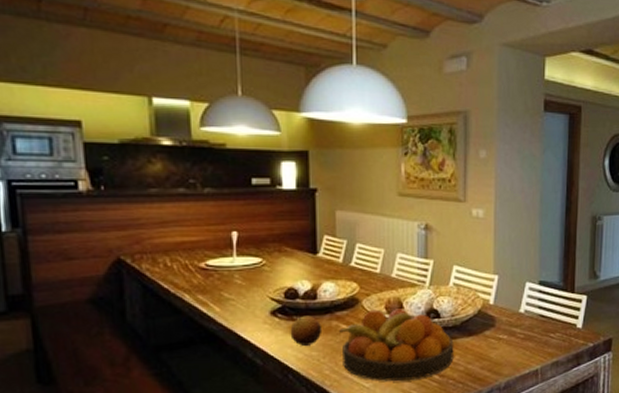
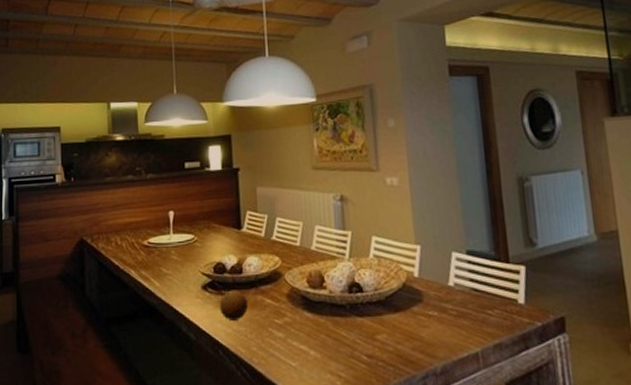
fruit bowl: present [339,309,454,381] -> none [264,282,381,361]

